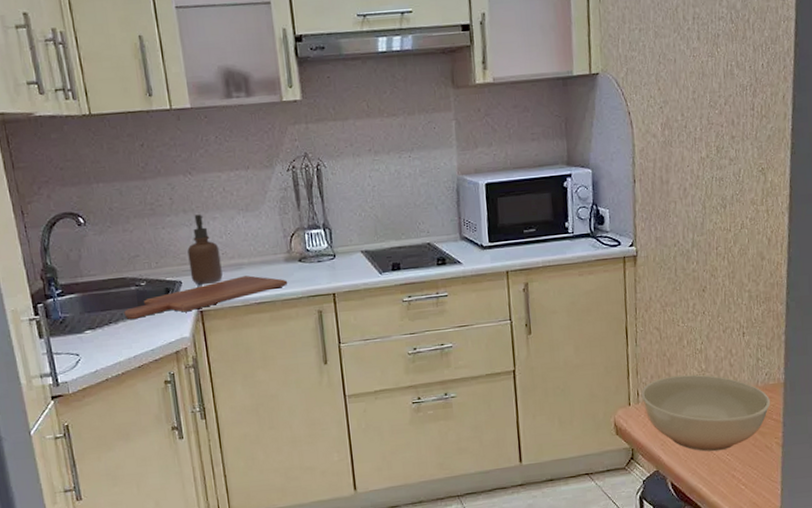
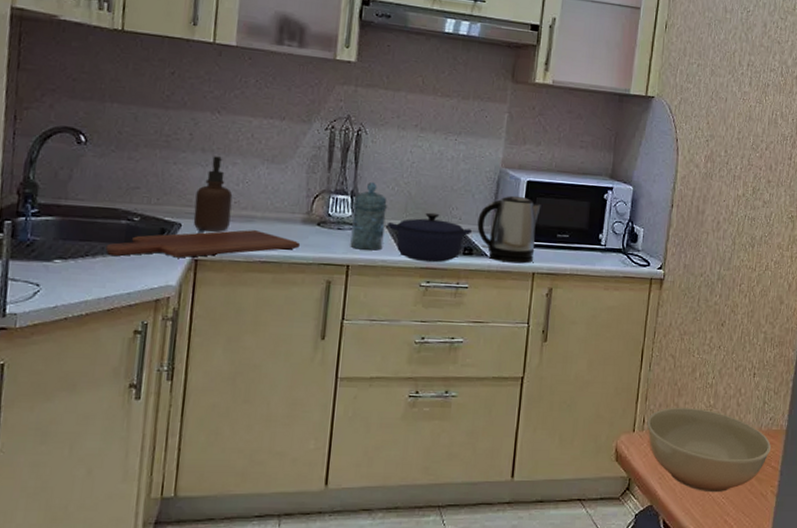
canister: none [326,212,362,278] -> present [350,181,388,251]
cooking pot: none [362,230,441,279] -> present [388,212,472,263]
kettle: none [445,199,506,267] -> present [477,195,541,264]

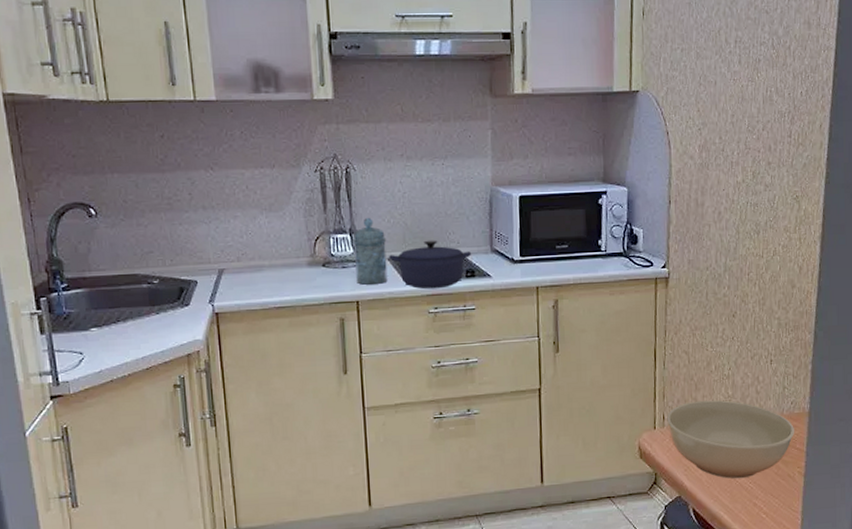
cutting board: present [105,230,301,258] -> none [133,278,310,318]
soap dispenser: present [193,156,233,232] -> none [205,212,241,285]
kettle: present [477,195,541,264] -> none [475,212,537,282]

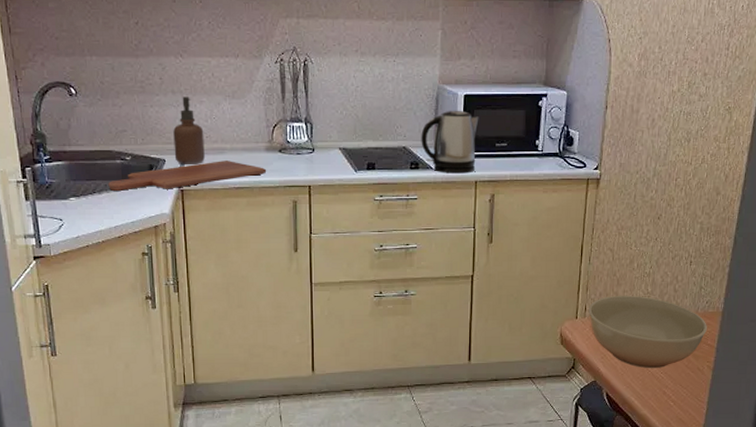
cutting board: none [133,278,310,318] -> present [108,161,267,191]
soap dispenser: none [205,212,241,285] -> present [173,97,205,164]
canister: present [353,217,388,285] -> none [308,108,339,171]
cooking pot: present [389,240,471,290] -> none [340,132,416,178]
kettle: none [475,212,537,282] -> present [421,110,479,175]

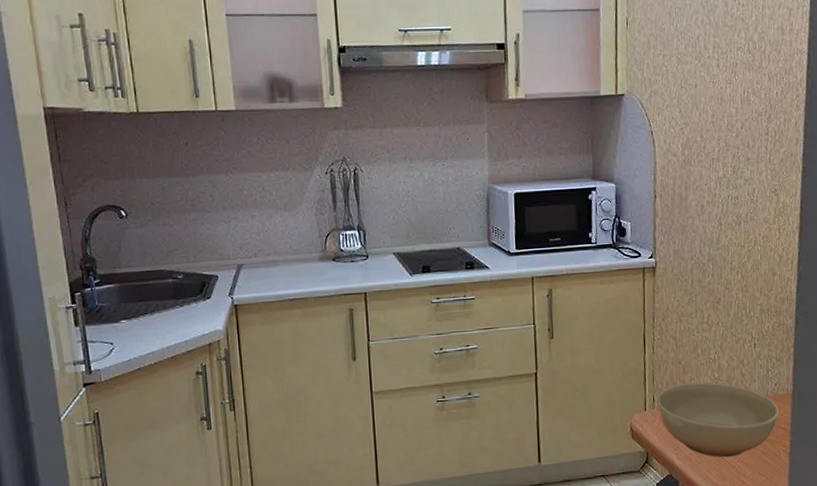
cutting board: present [108,161,267,191] -> none [160,272,322,311]
soap dispenser: present [173,97,205,164] -> none [225,212,258,279]
kettle: present [421,110,479,175] -> none [474,208,531,273]

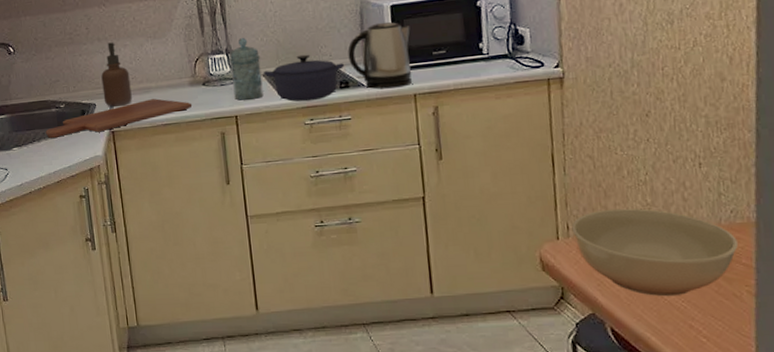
cutting board: none [160,272,322,311] -> present [45,98,193,138]
soap dispenser: none [225,212,258,279] -> present [101,42,132,107]
canister: none [360,214,393,277] -> present [229,37,264,101]
cooking pot: none [394,235,470,281] -> present [264,54,344,103]
kettle: none [474,208,531,273] -> present [348,21,413,90]

